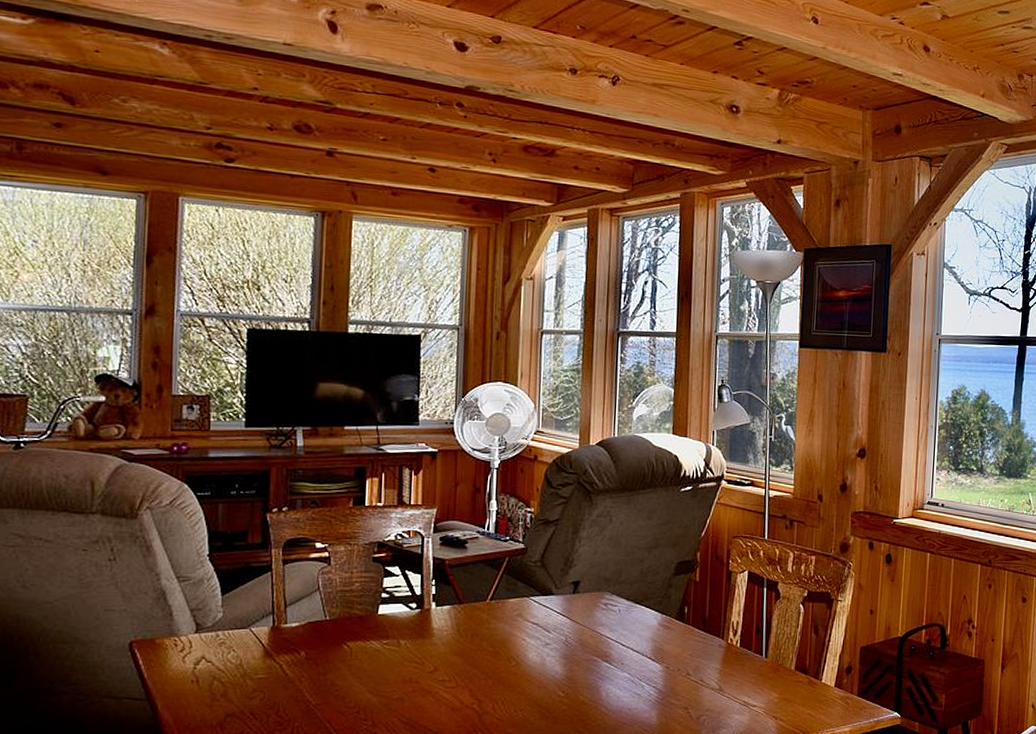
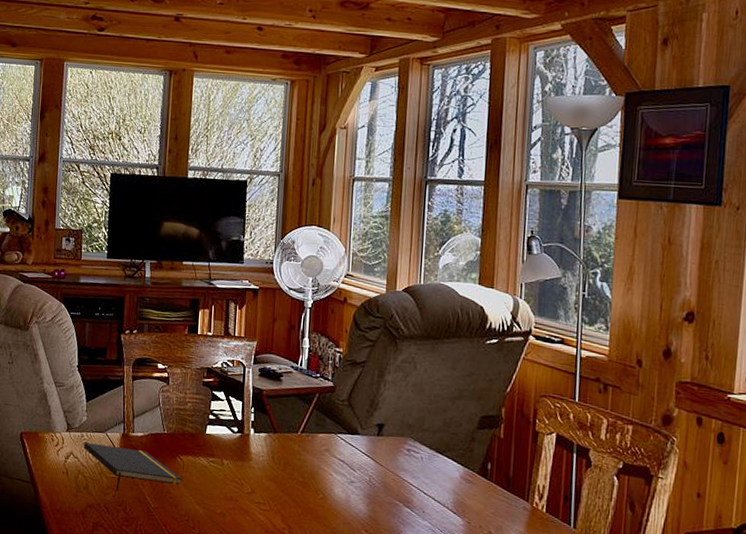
notepad: none [219,643,350,693] -> present [83,442,182,491]

